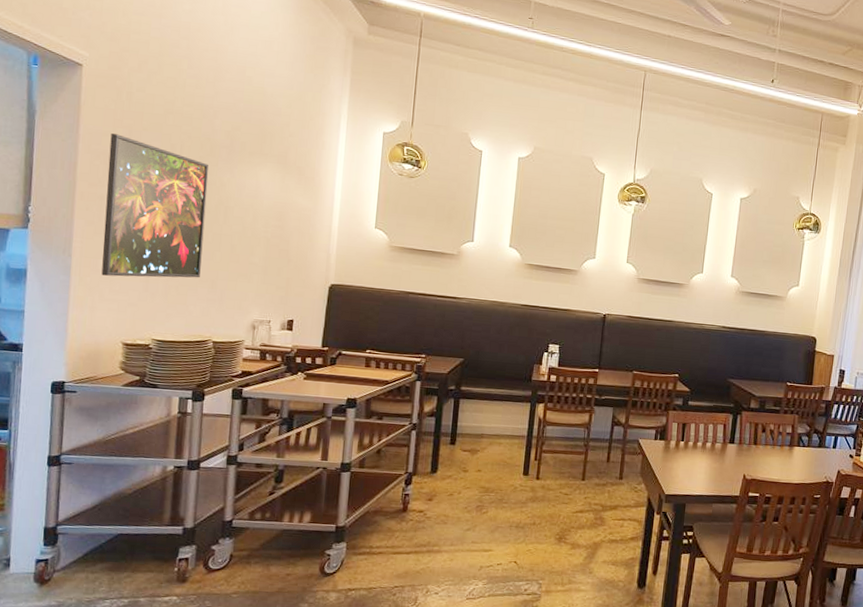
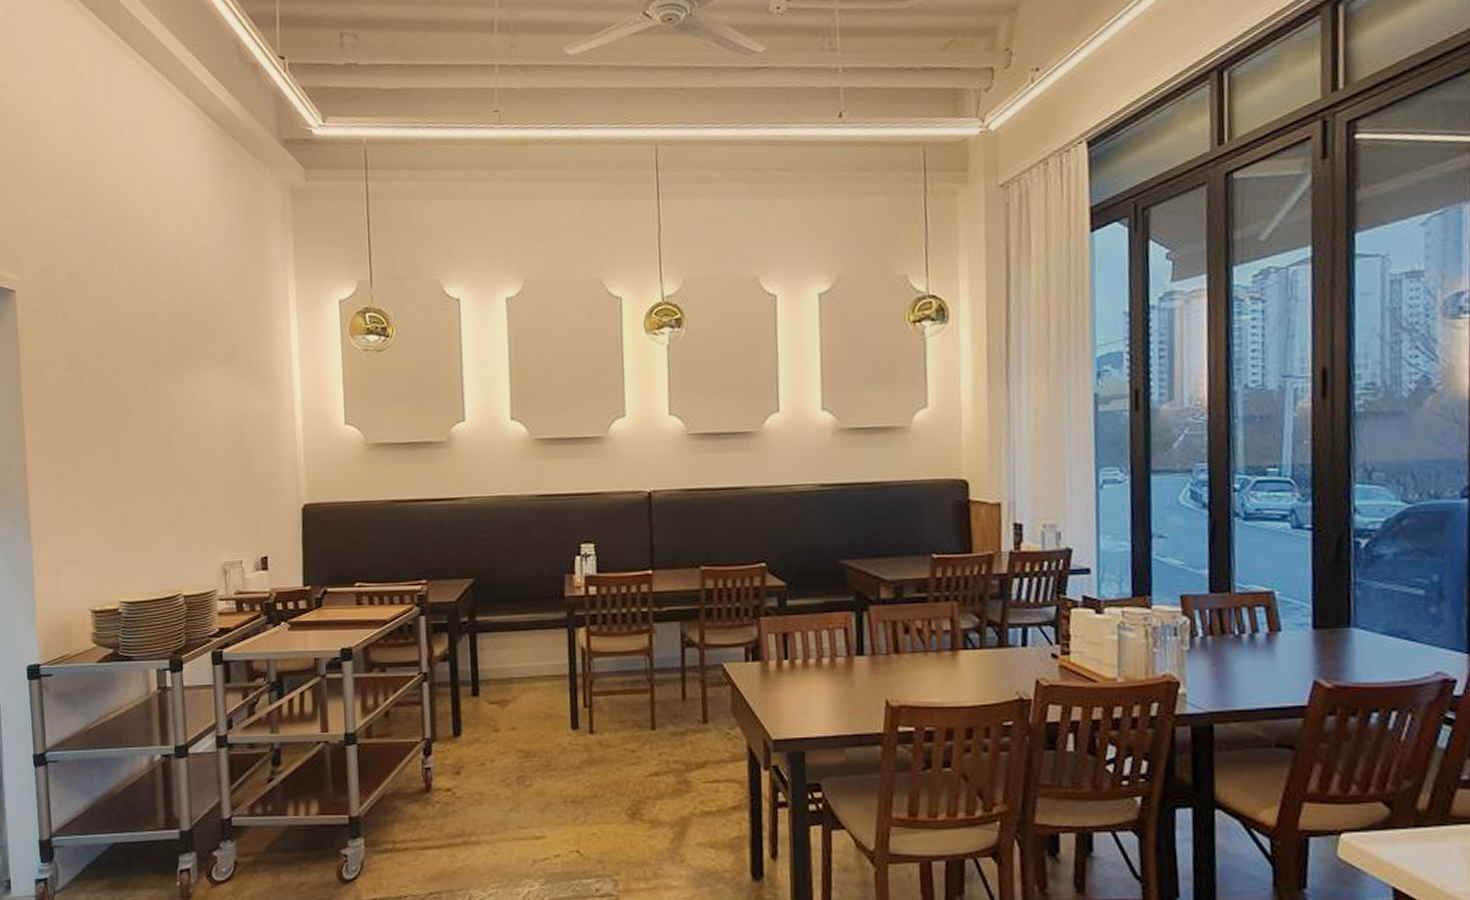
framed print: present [101,133,209,278] -> none [51,363,161,533]

